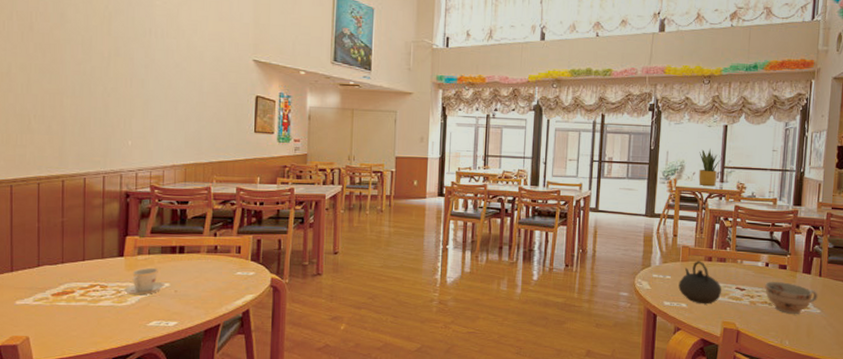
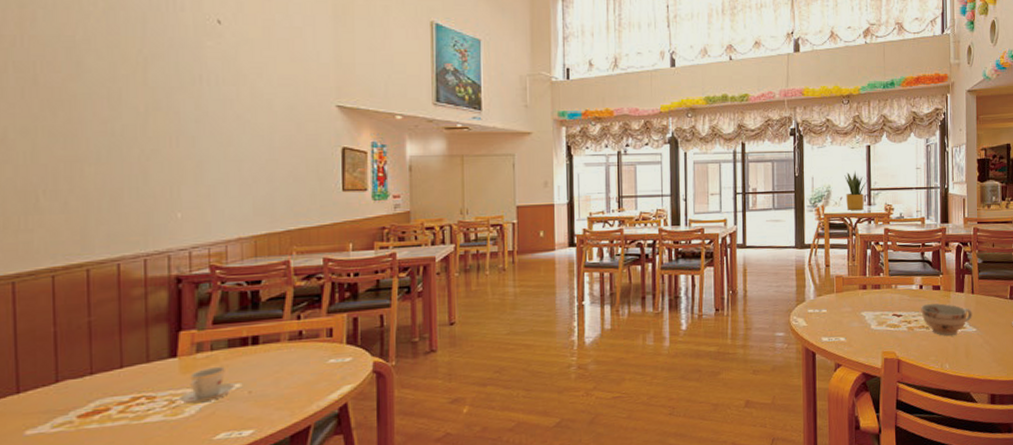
teapot: present [678,261,722,304] -> none [835,290,880,336]

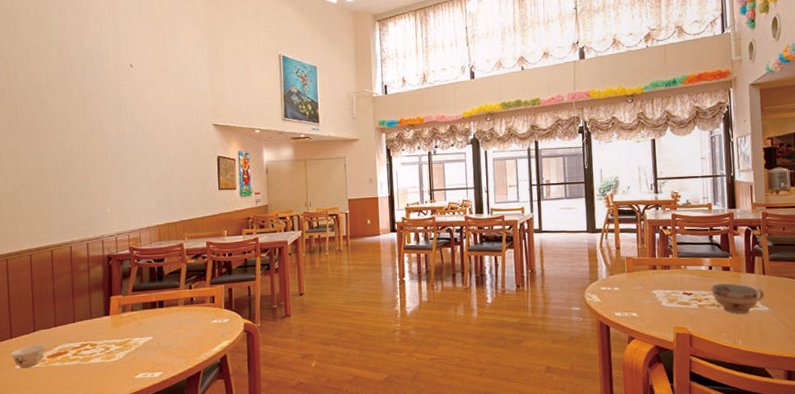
teacup: none [16,398,76,435] -> present [10,344,47,369]
teacup: present [178,366,236,404] -> none [111,323,149,351]
planter: present [844,171,867,211] -> none [631,162,653,199]

